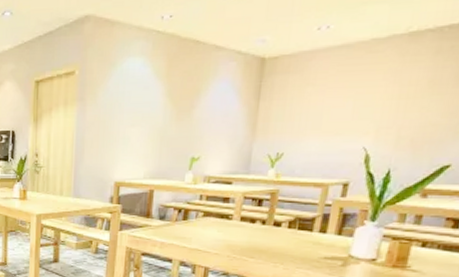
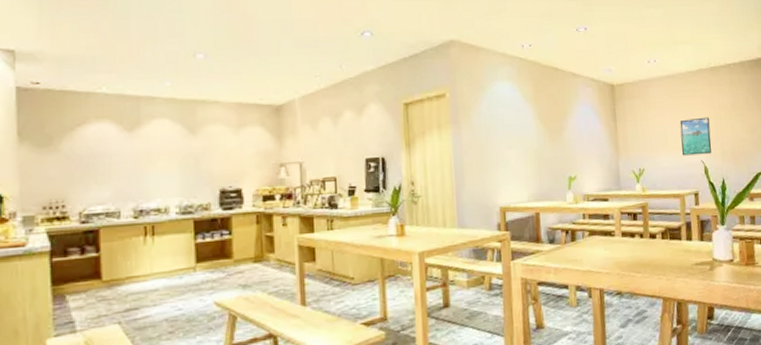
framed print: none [337,96,389,141] -> present [679,117,712,156]

